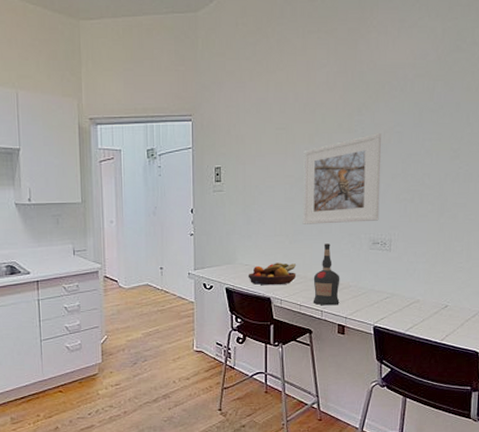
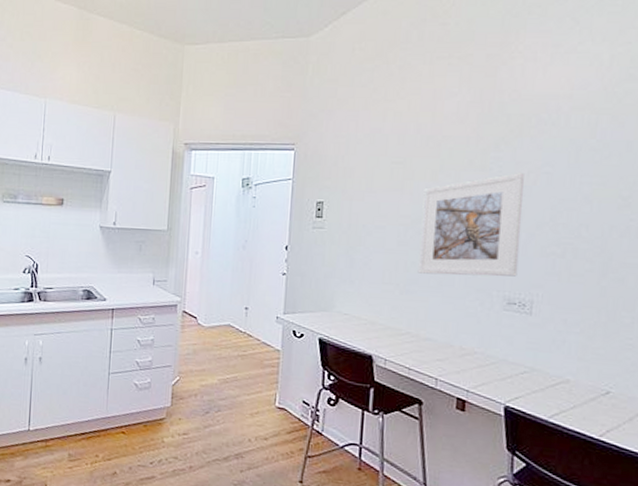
fruit bowl: present [248,263,297,286] -> none [346,315,408,342]
liquor bottle: present [313,244,340,306] -> none [425,298,463,374]

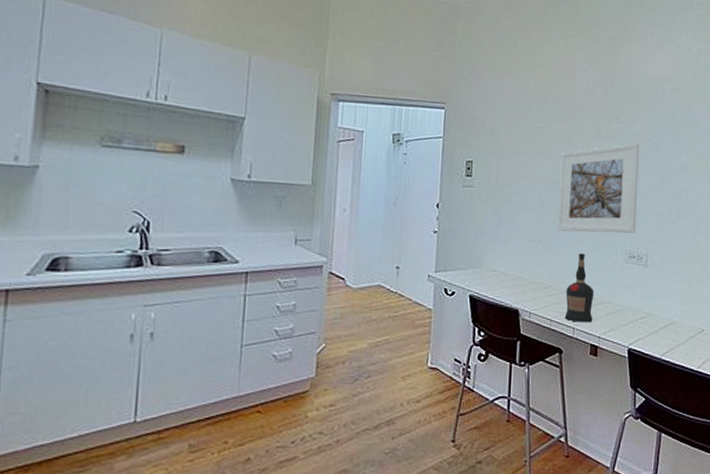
liquor bottle: none [425,298,463,374] -> present [564,253,595,323]

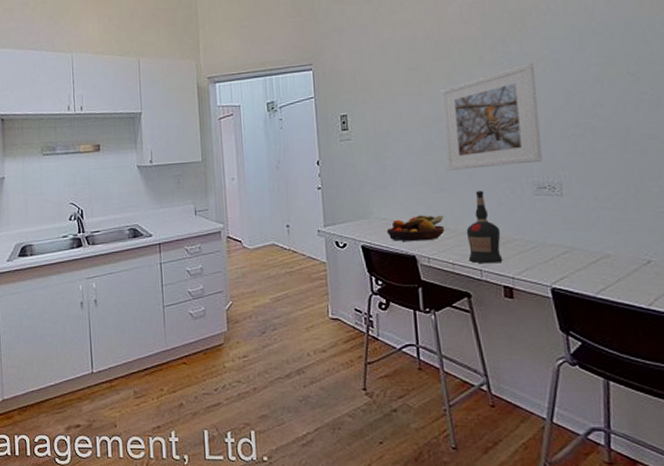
fruit bowl: none [494,270,549,296] -> present [386,215,445,242]

